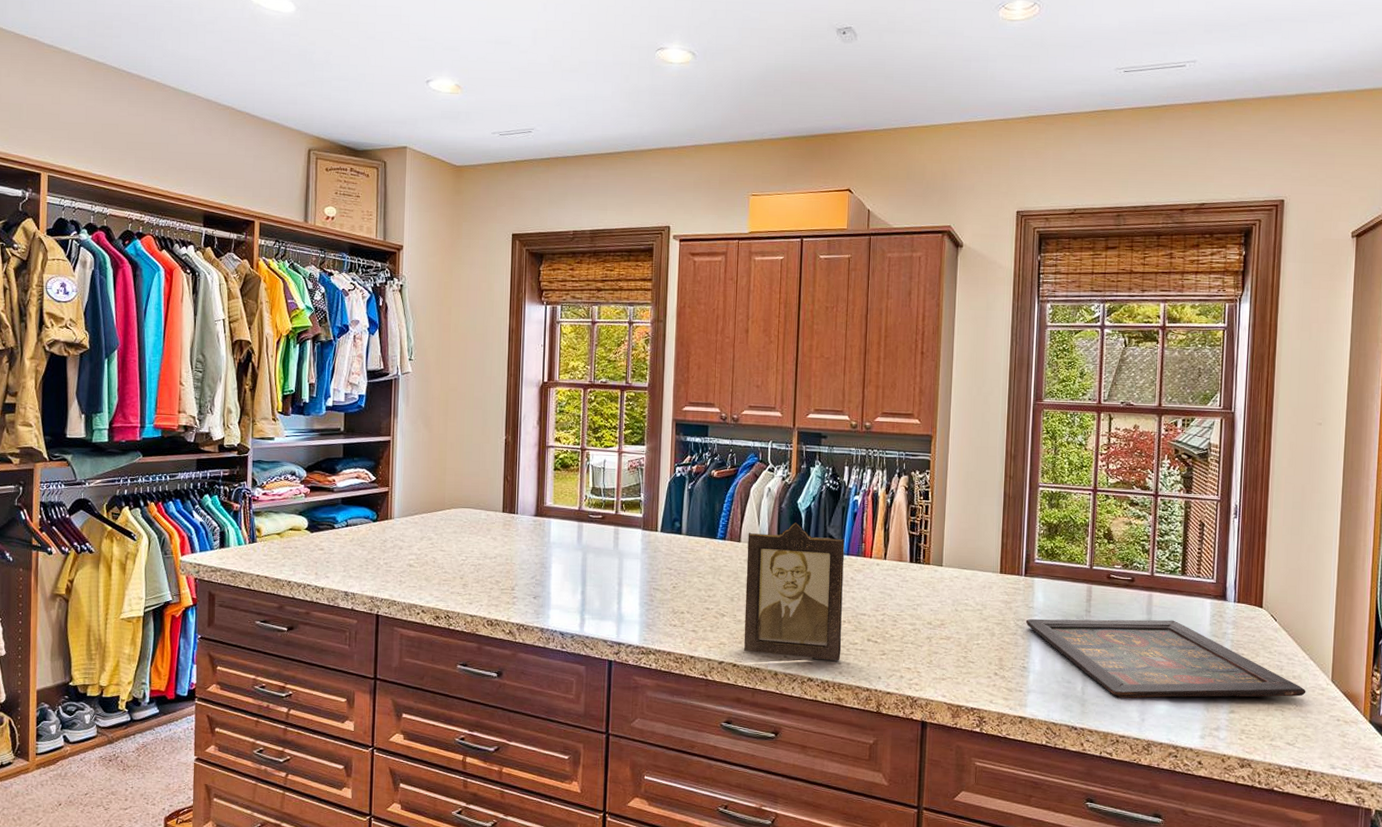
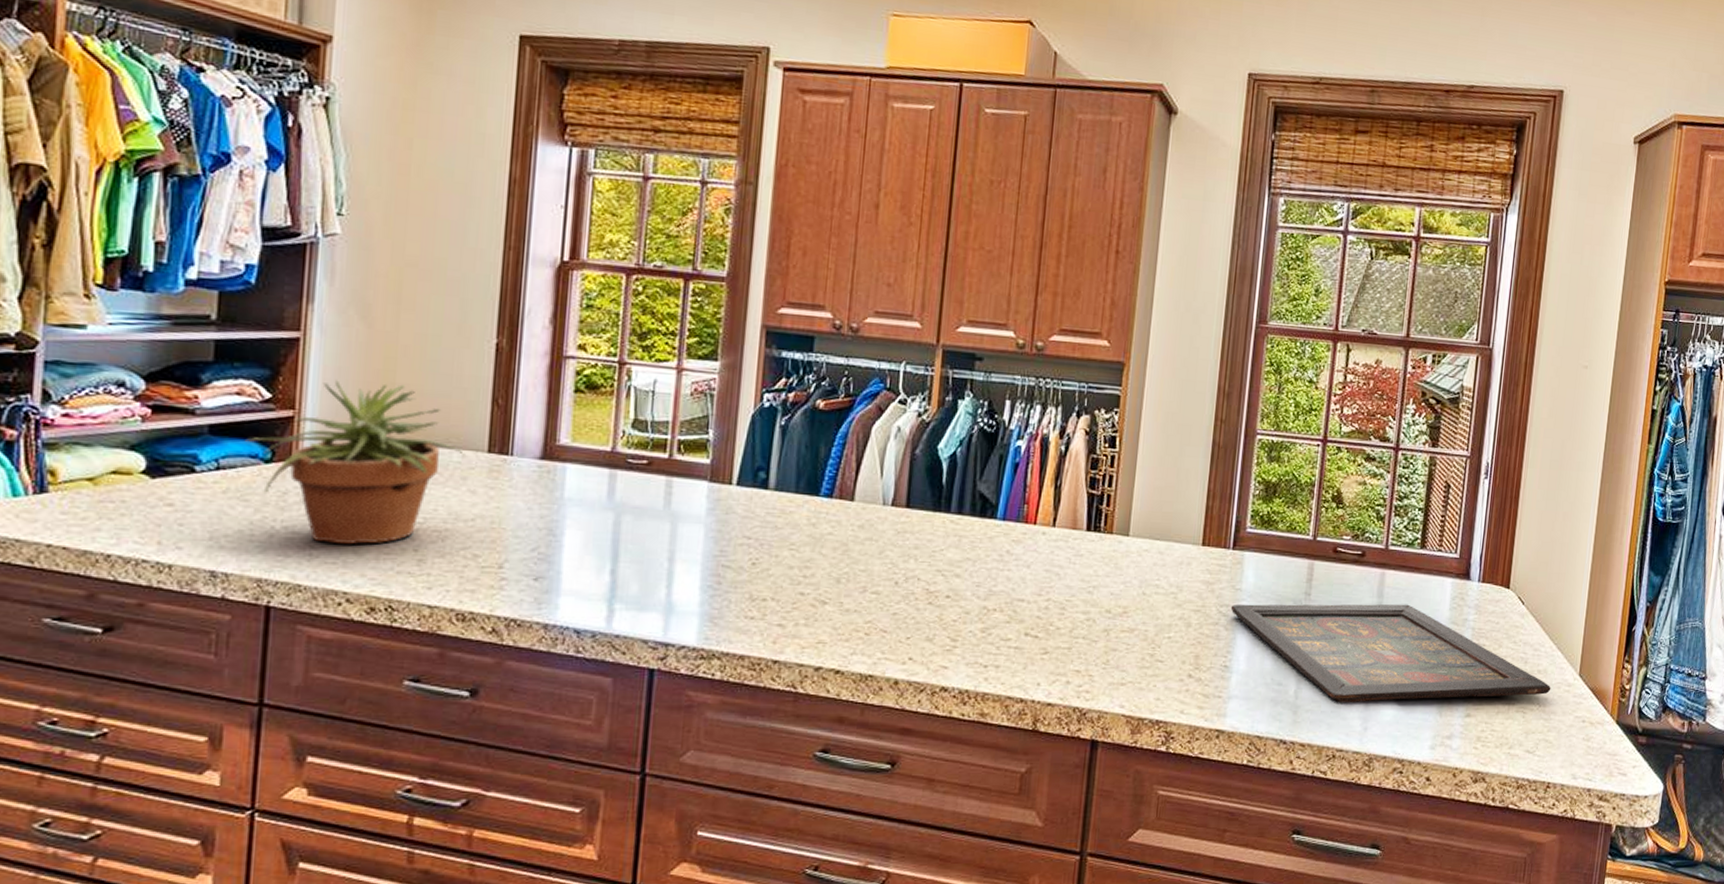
potted plant: none [362,467,489,575] -> present [245,380,465,545]
photo frame: present [743,522,845,661] -> none [851,475,1001,663]

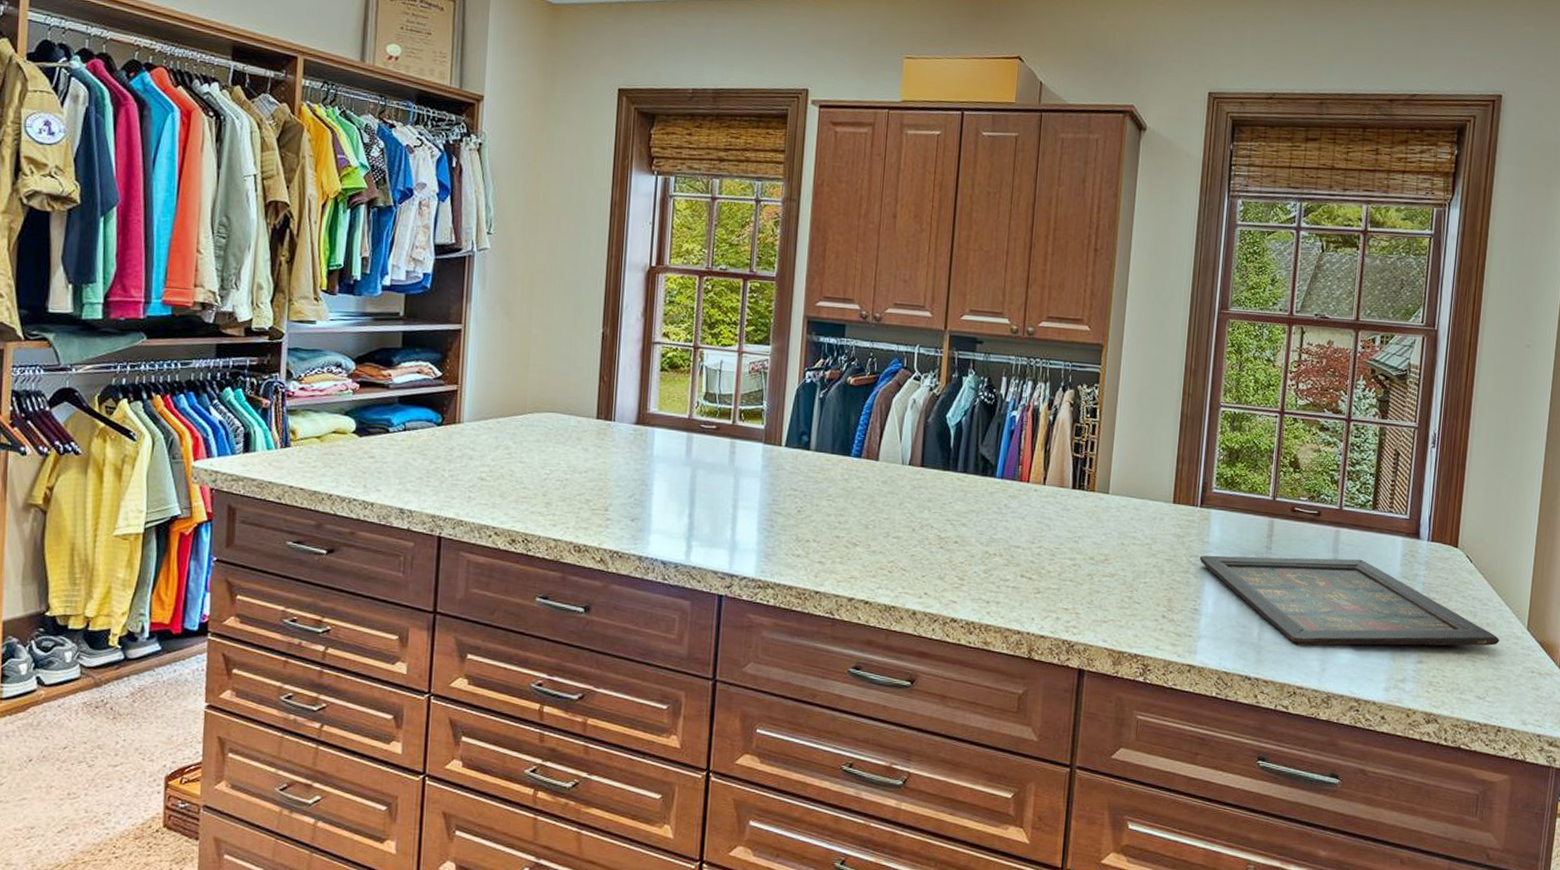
potted plant: present [245,380,465,545] -> none [424,362,580,490]

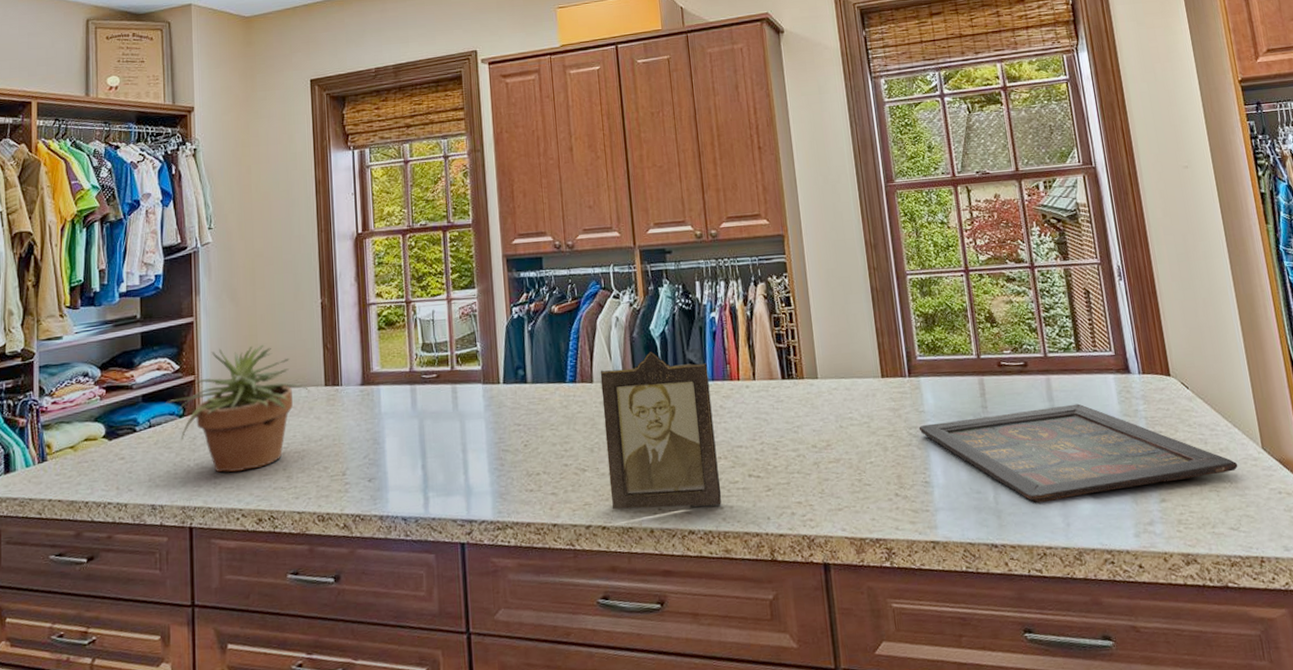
potted plant: none [424,362,580,490] -> present [166,344,310,473]
photo frame: none [877,440,999,599] -> present [600,352,722,510]

